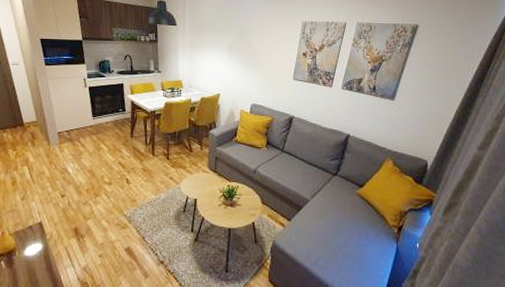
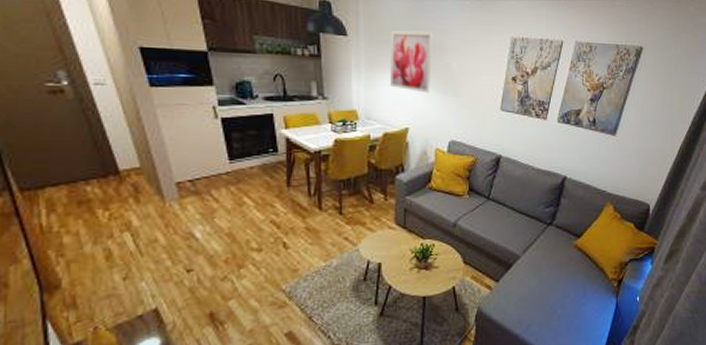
wall art: none [207,20,240,67] -> present [390,30,433,93]

